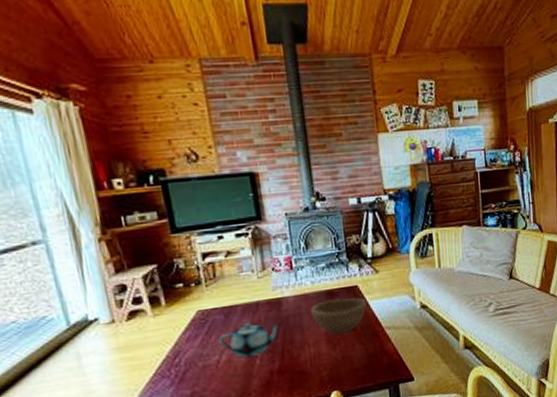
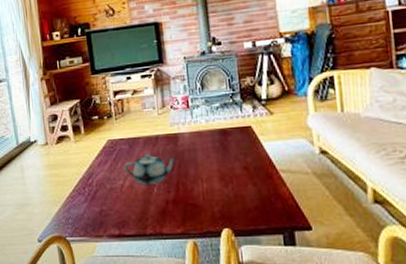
bowl: present [311,297,367,334] -> none [204,137,261,172]

